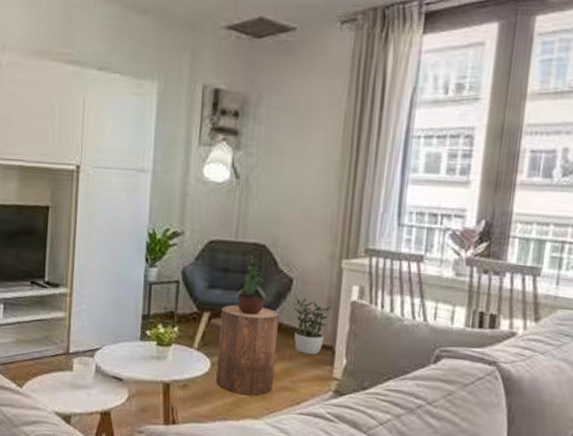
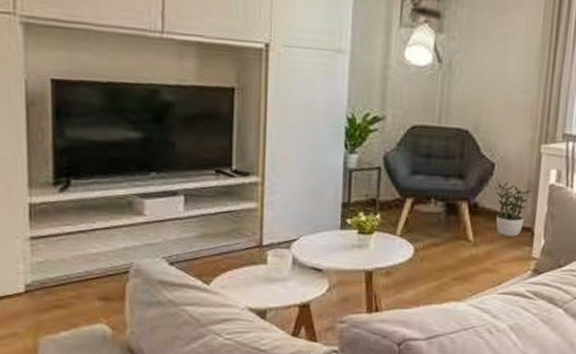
stool: present [216,304,279,395] -> none [419,190,481,279]
potted plant: present [234,255,267,315] -> none [437,140,469,200]

